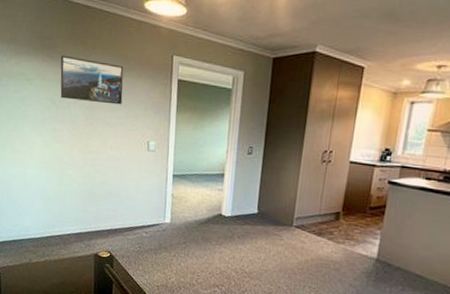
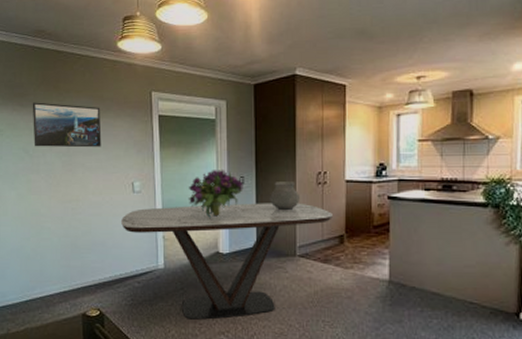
dining table: none [135,166,332,274] -> present [121,203,333,320]
bouquet: none [198,137,251,183] -> present [188,168,243,218]
ceramic pot: none [274,155,303,183] -> present [270,182,299,210]

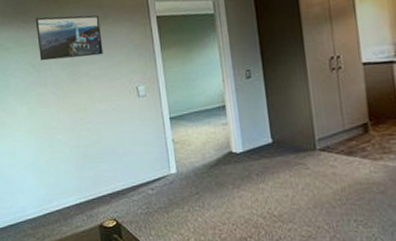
dining table: present [121,203,333,320] -> none [129,92,352,226]
bouquet: present [188,168,243,218] -> none [194,64,251,117]
ceramic pot: present [270,182,299,210] -> none [280,70,313,101]

